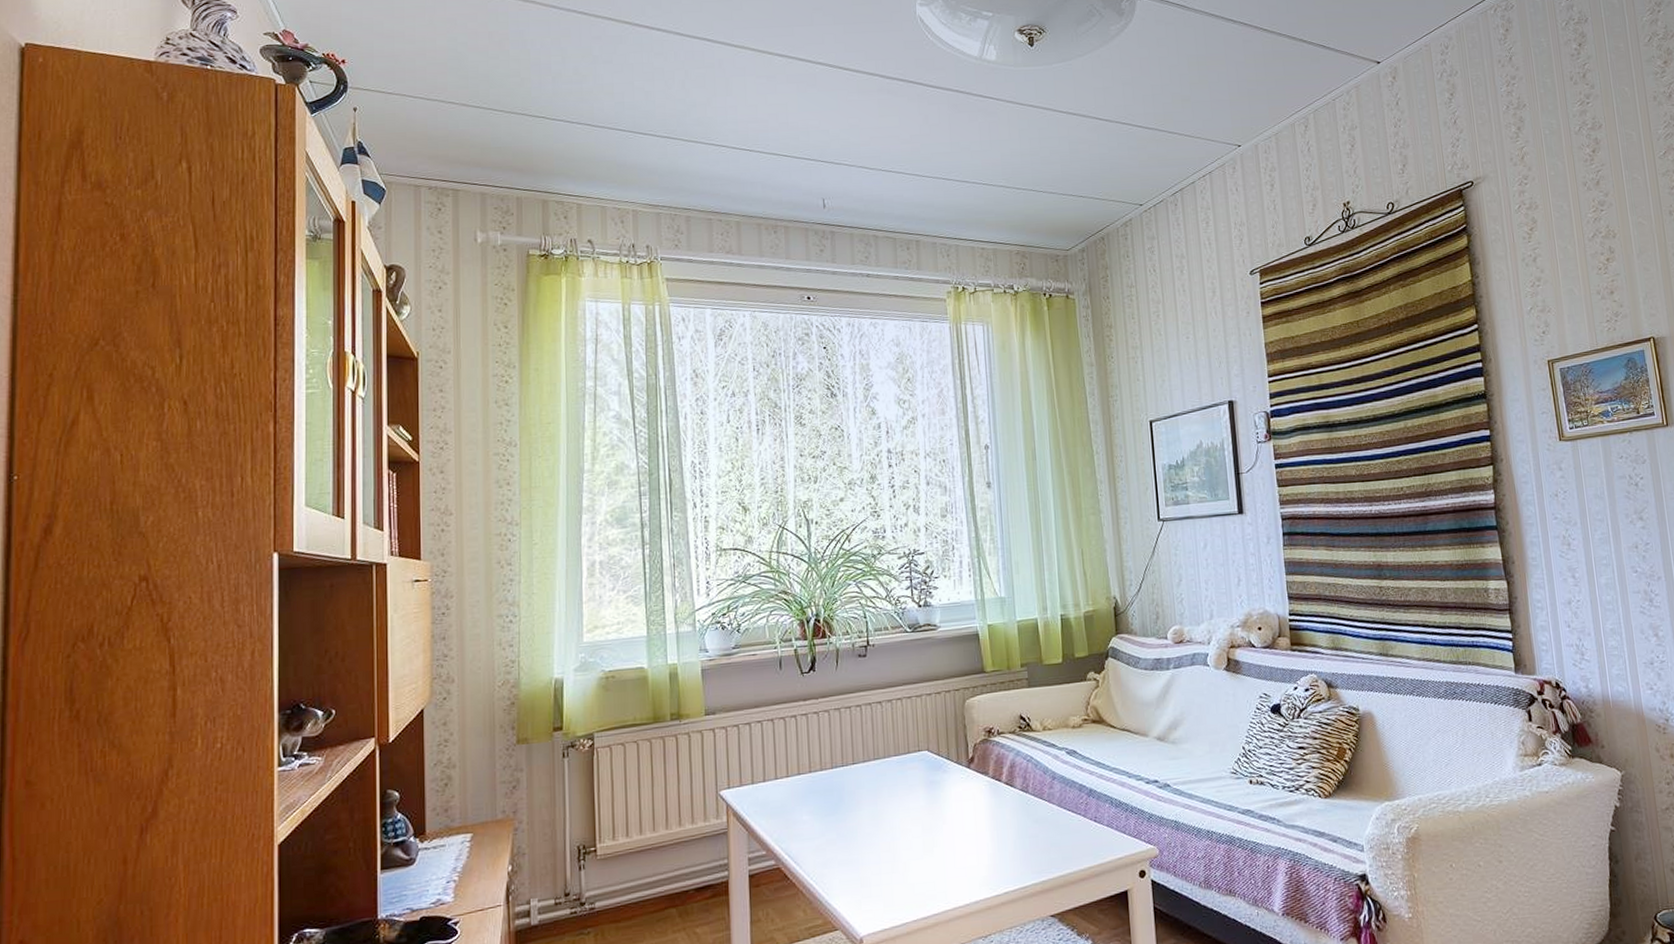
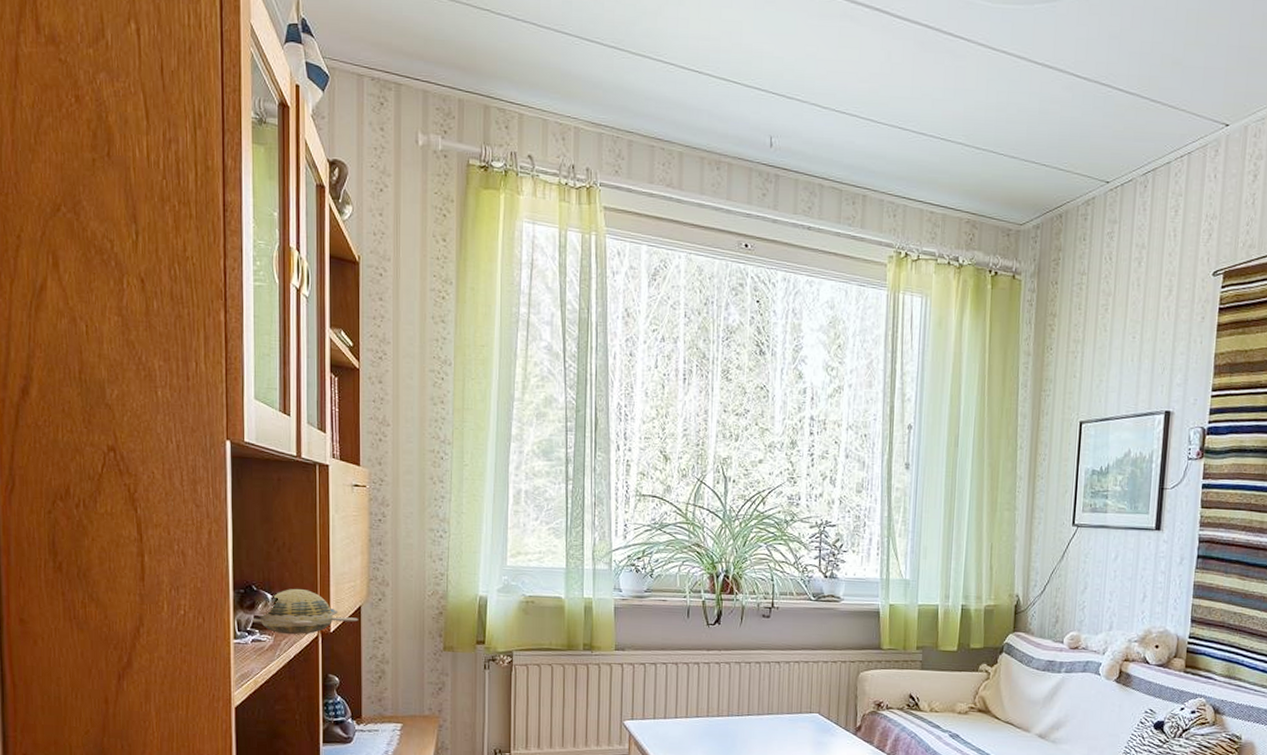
decorative figurine: none [297,700,421,753] -> present [250,589,358,635]

